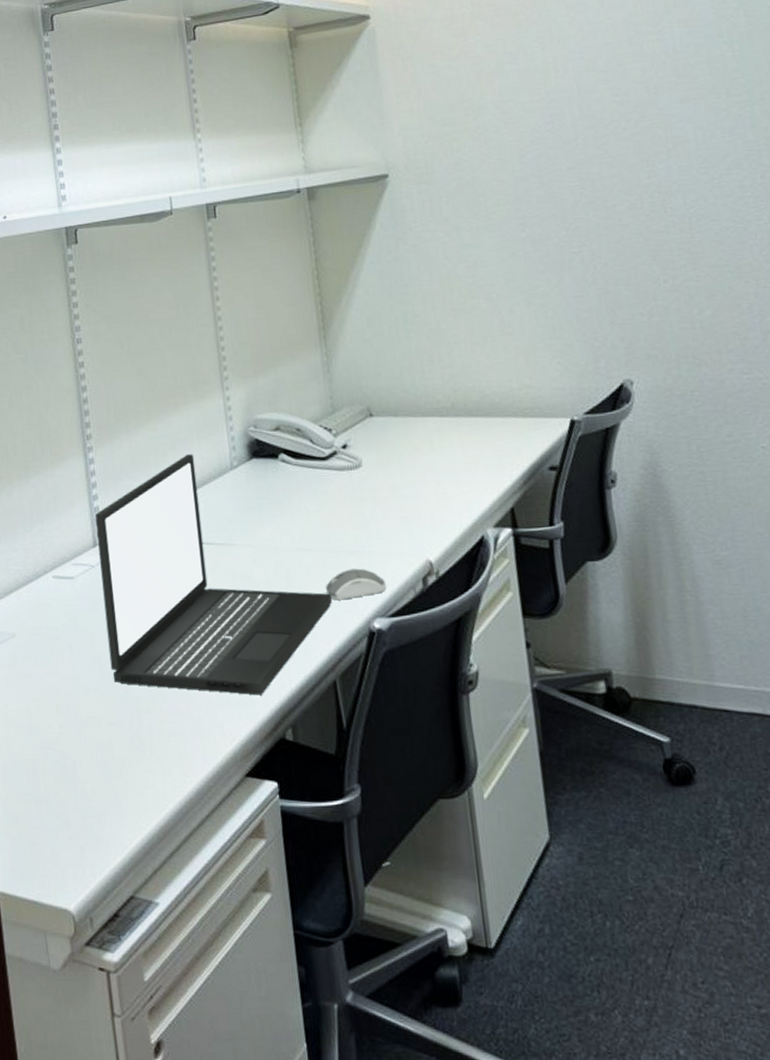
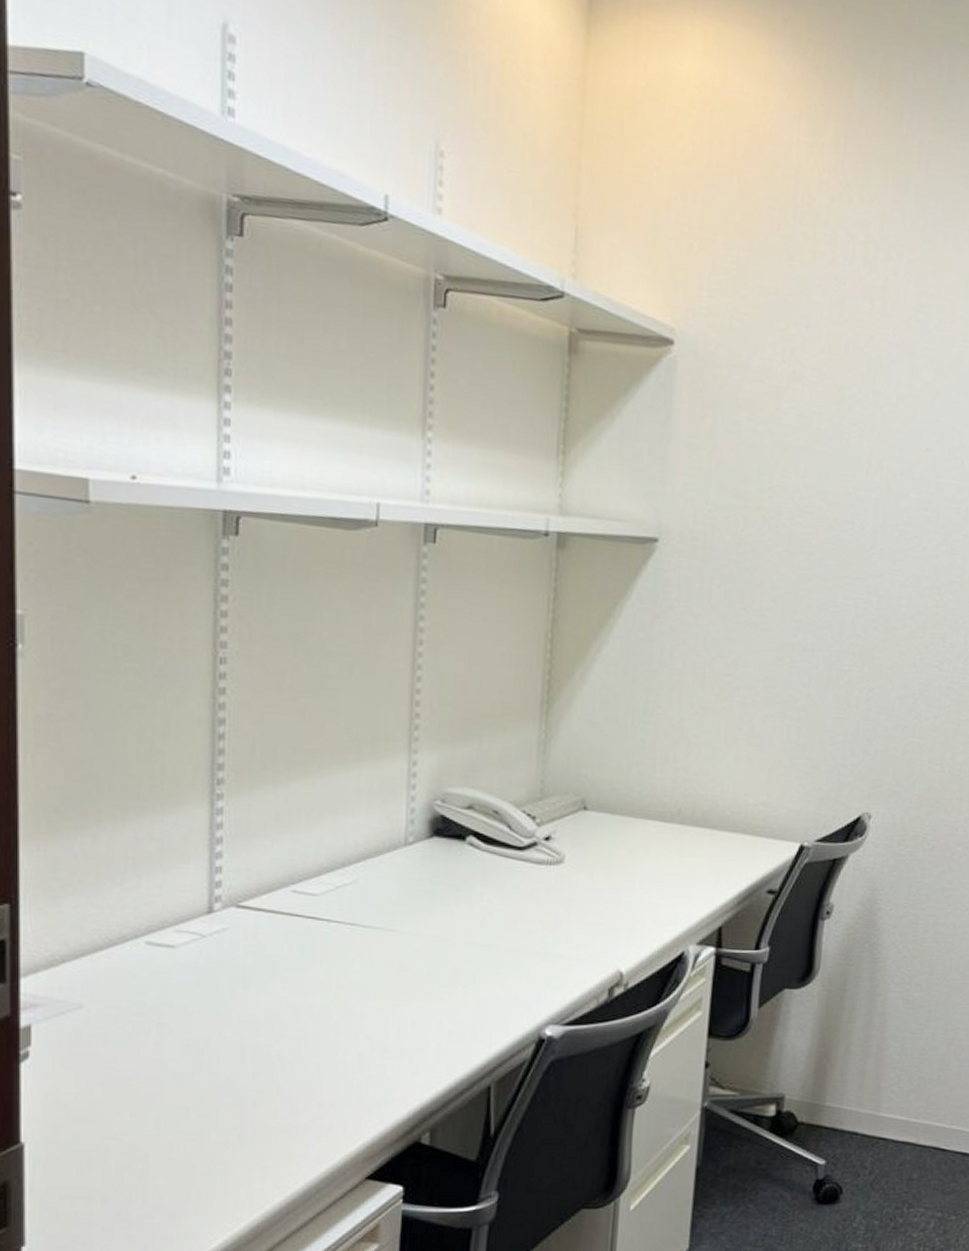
laptop: present [94,454,332,696] -> none [211,821,502,1096]
computer mouse: present [325,568,387,601] -> none [496,971,568,1003]

